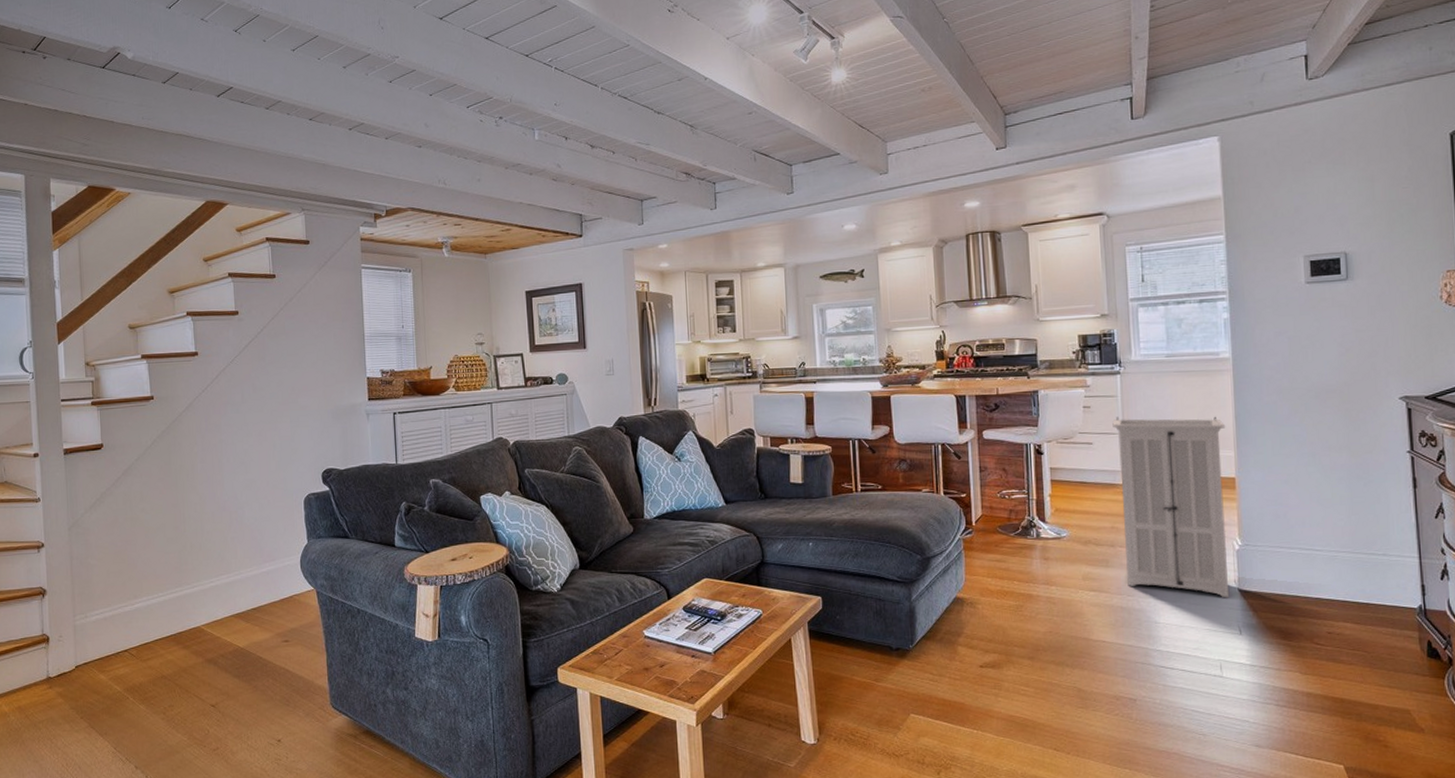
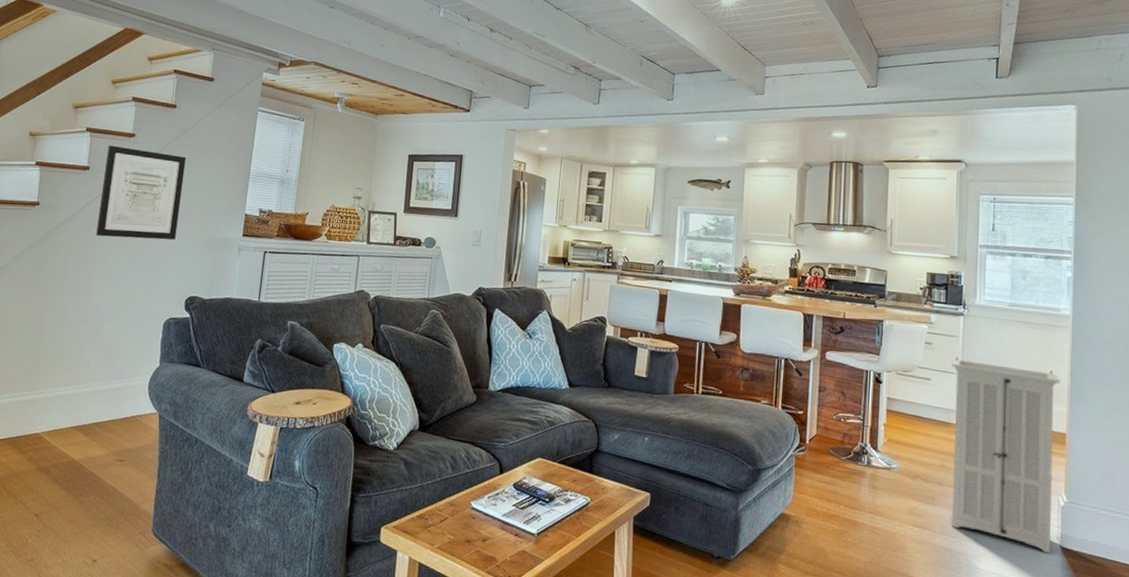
wall art: none [212,326,300,422] -> present [96,145,187,240]

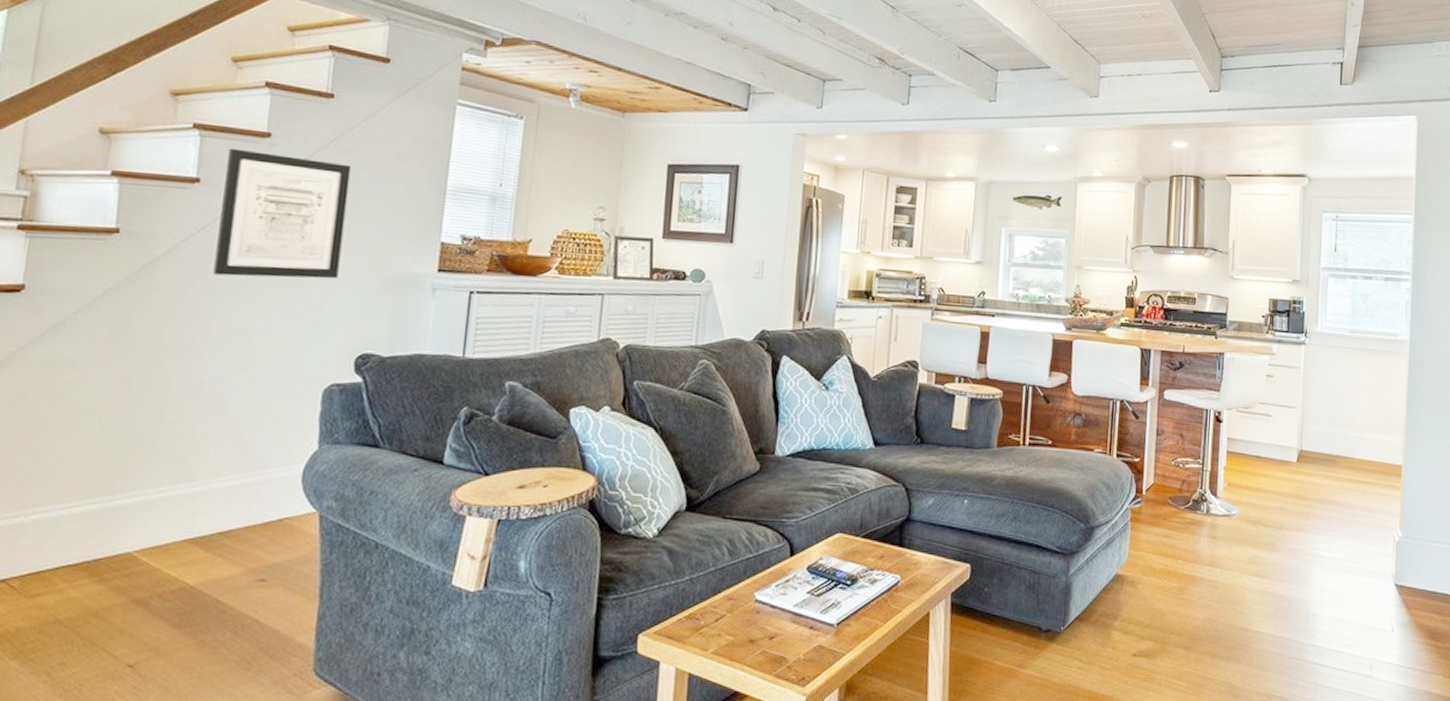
storage cabinet: present [952,357,1061,554] -> none [1291,390,1398,593]

